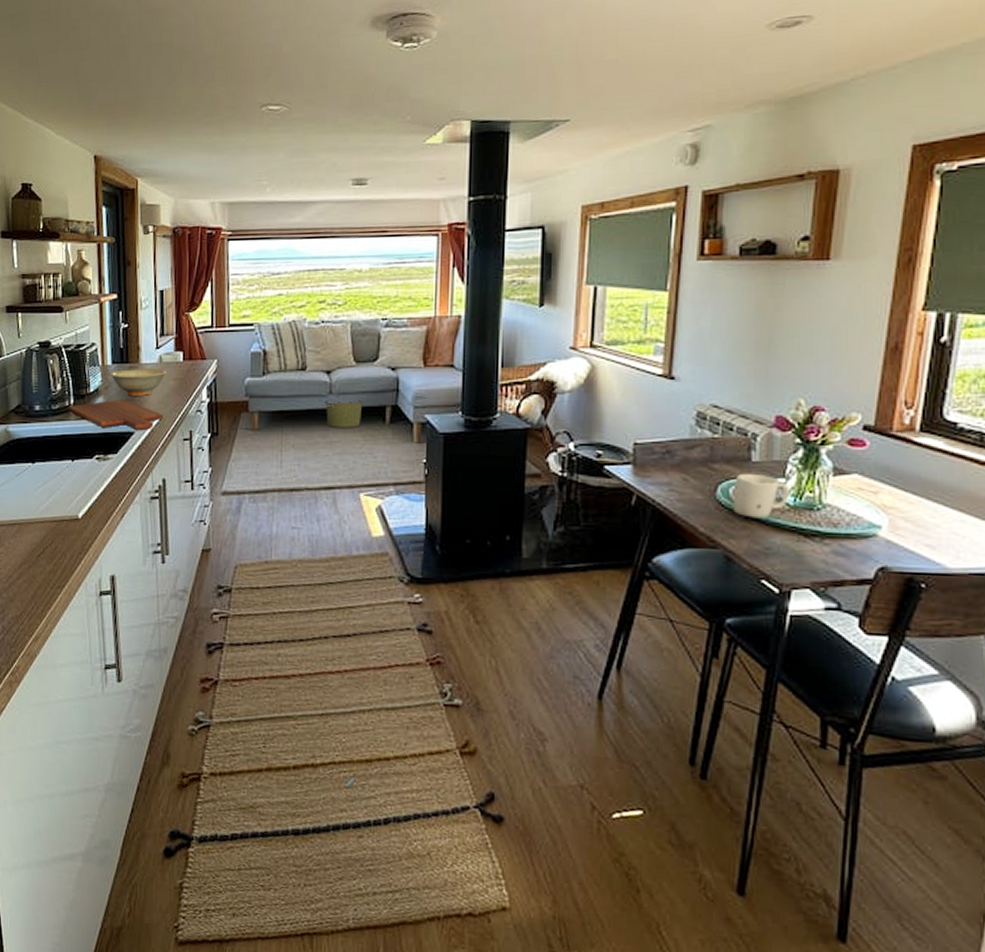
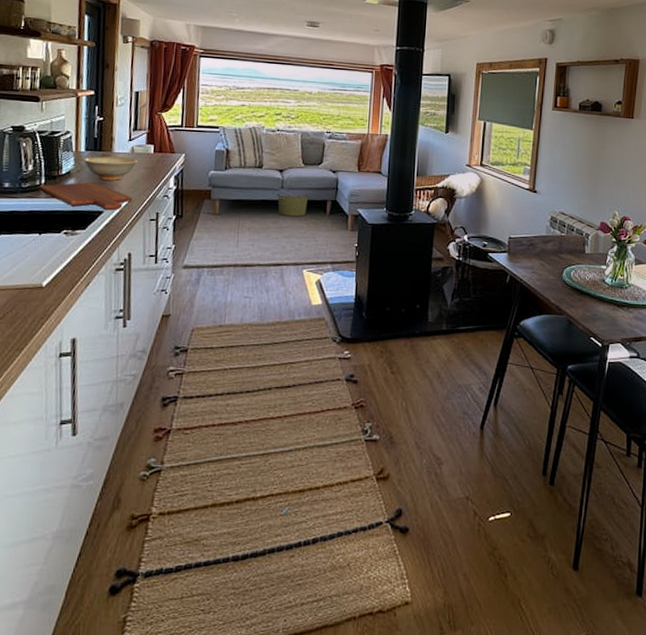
mug: present [733,473,789,519] -> none [573,261,608,294]

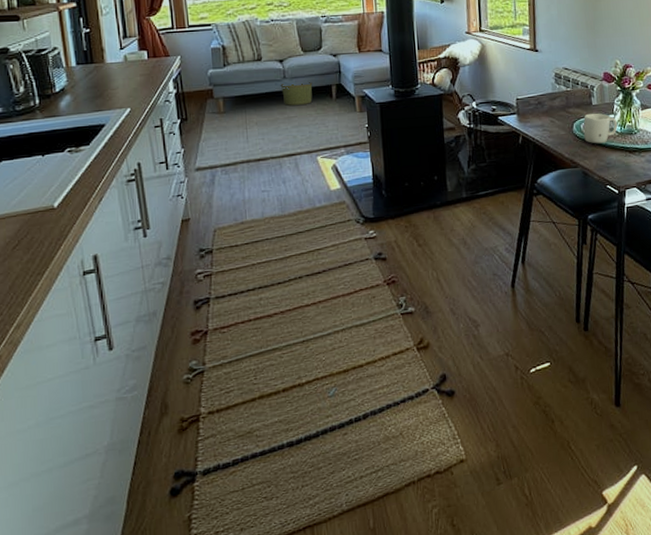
cutting board: present [38,181,133,210] -> none [33,95,133,123]
dish: present [82,156,137,181] -> none [75,67,132,94]
mug: none [573,261,608,294] -> present [583,113,617,144]

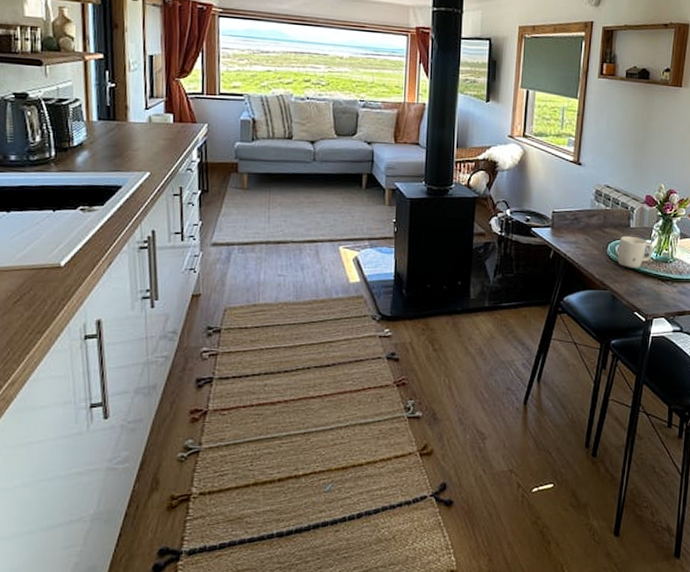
basket: present [281,82,313,106] -> none [310,166,343,191]

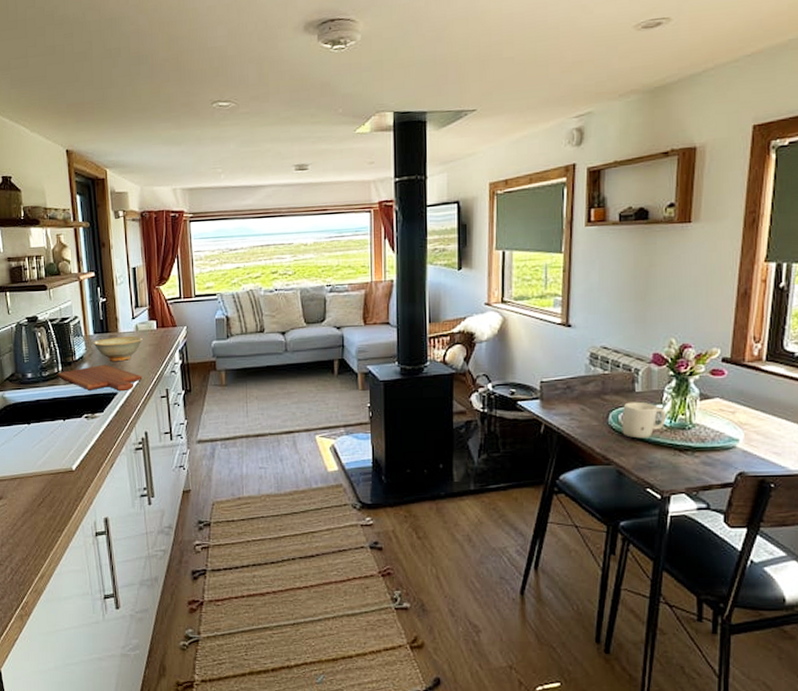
cutting board: none [48,154,153,185] -> present [56,364,143,391]
dish: none [95,126,156,153] -> present [92,336,143,362]

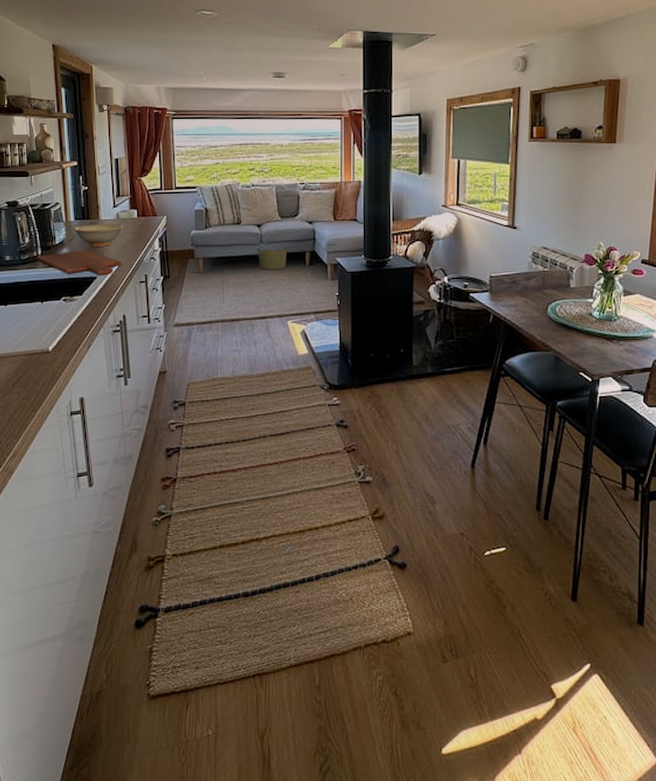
basket: none [283,356,314,380] -> present [258,248,288,269]
mug: present [622,401,666,439] -> none [559,296,595,328]

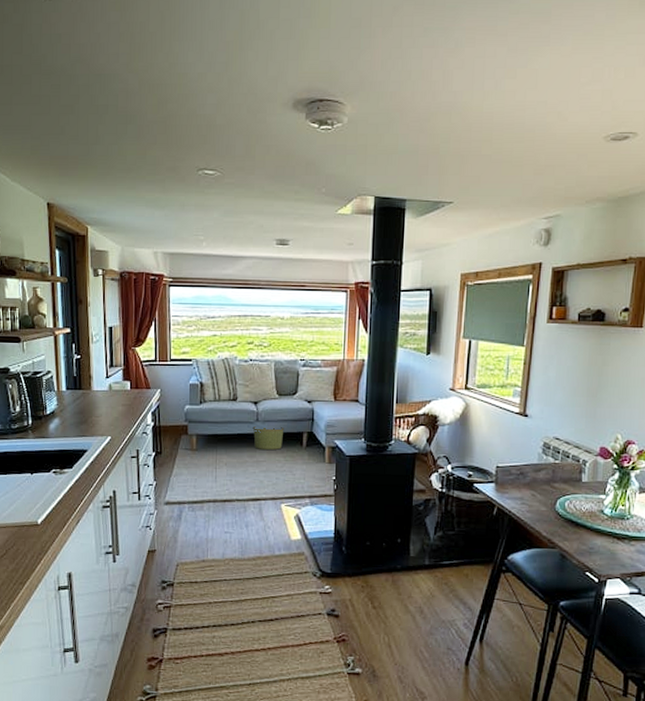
cutting board: present [35,249,122,275] -> none [26,421,114,448]
dish: present [73,224,123,248] -> none [64,395,116,420]

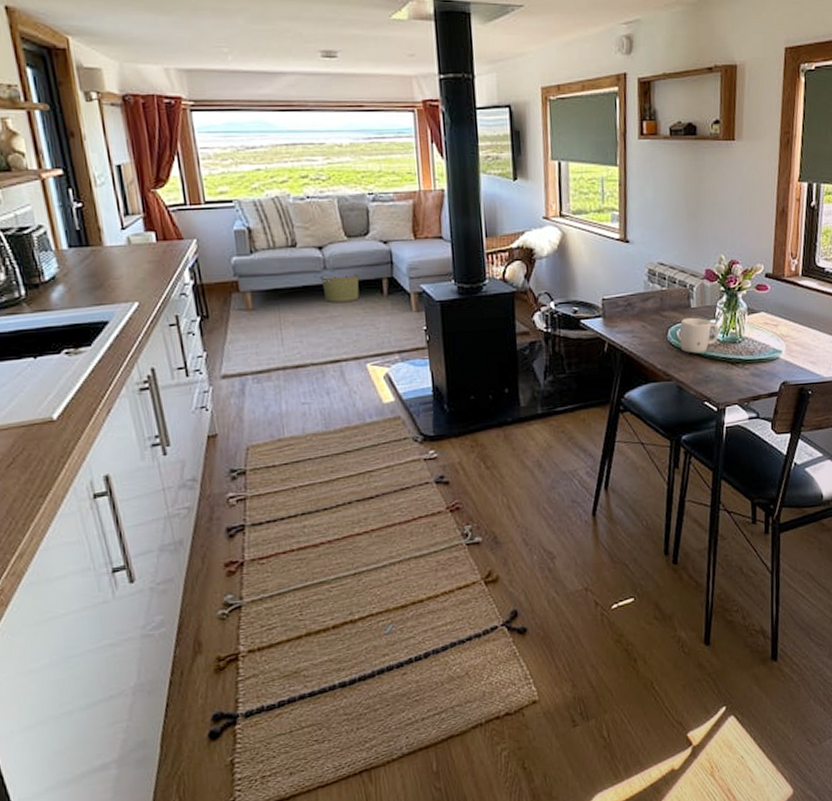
mug: none [567,491,608,526] -> present [680,317,719,354]

